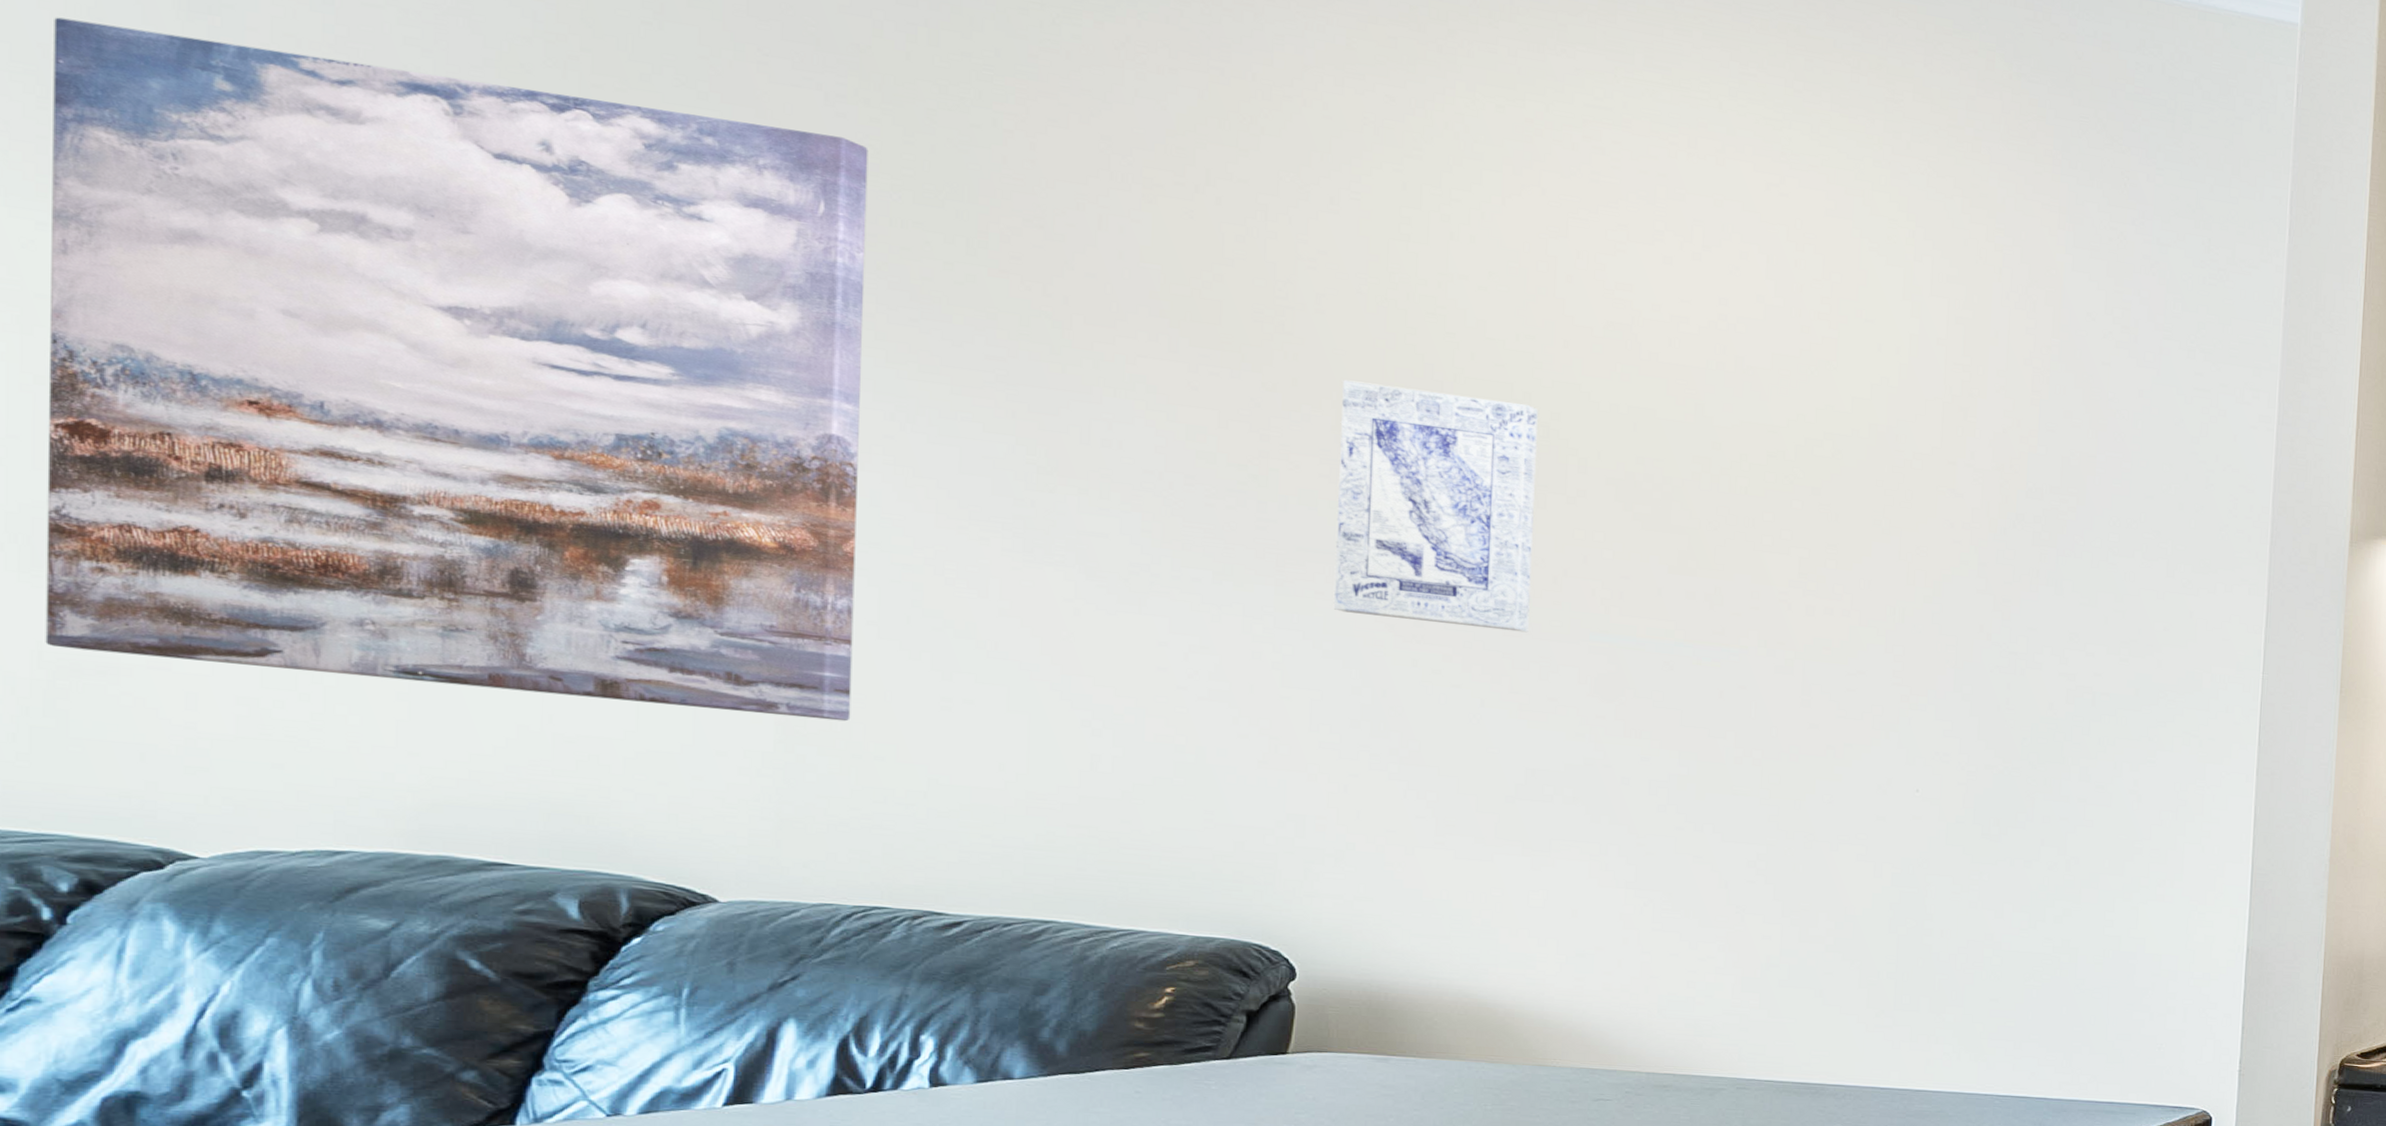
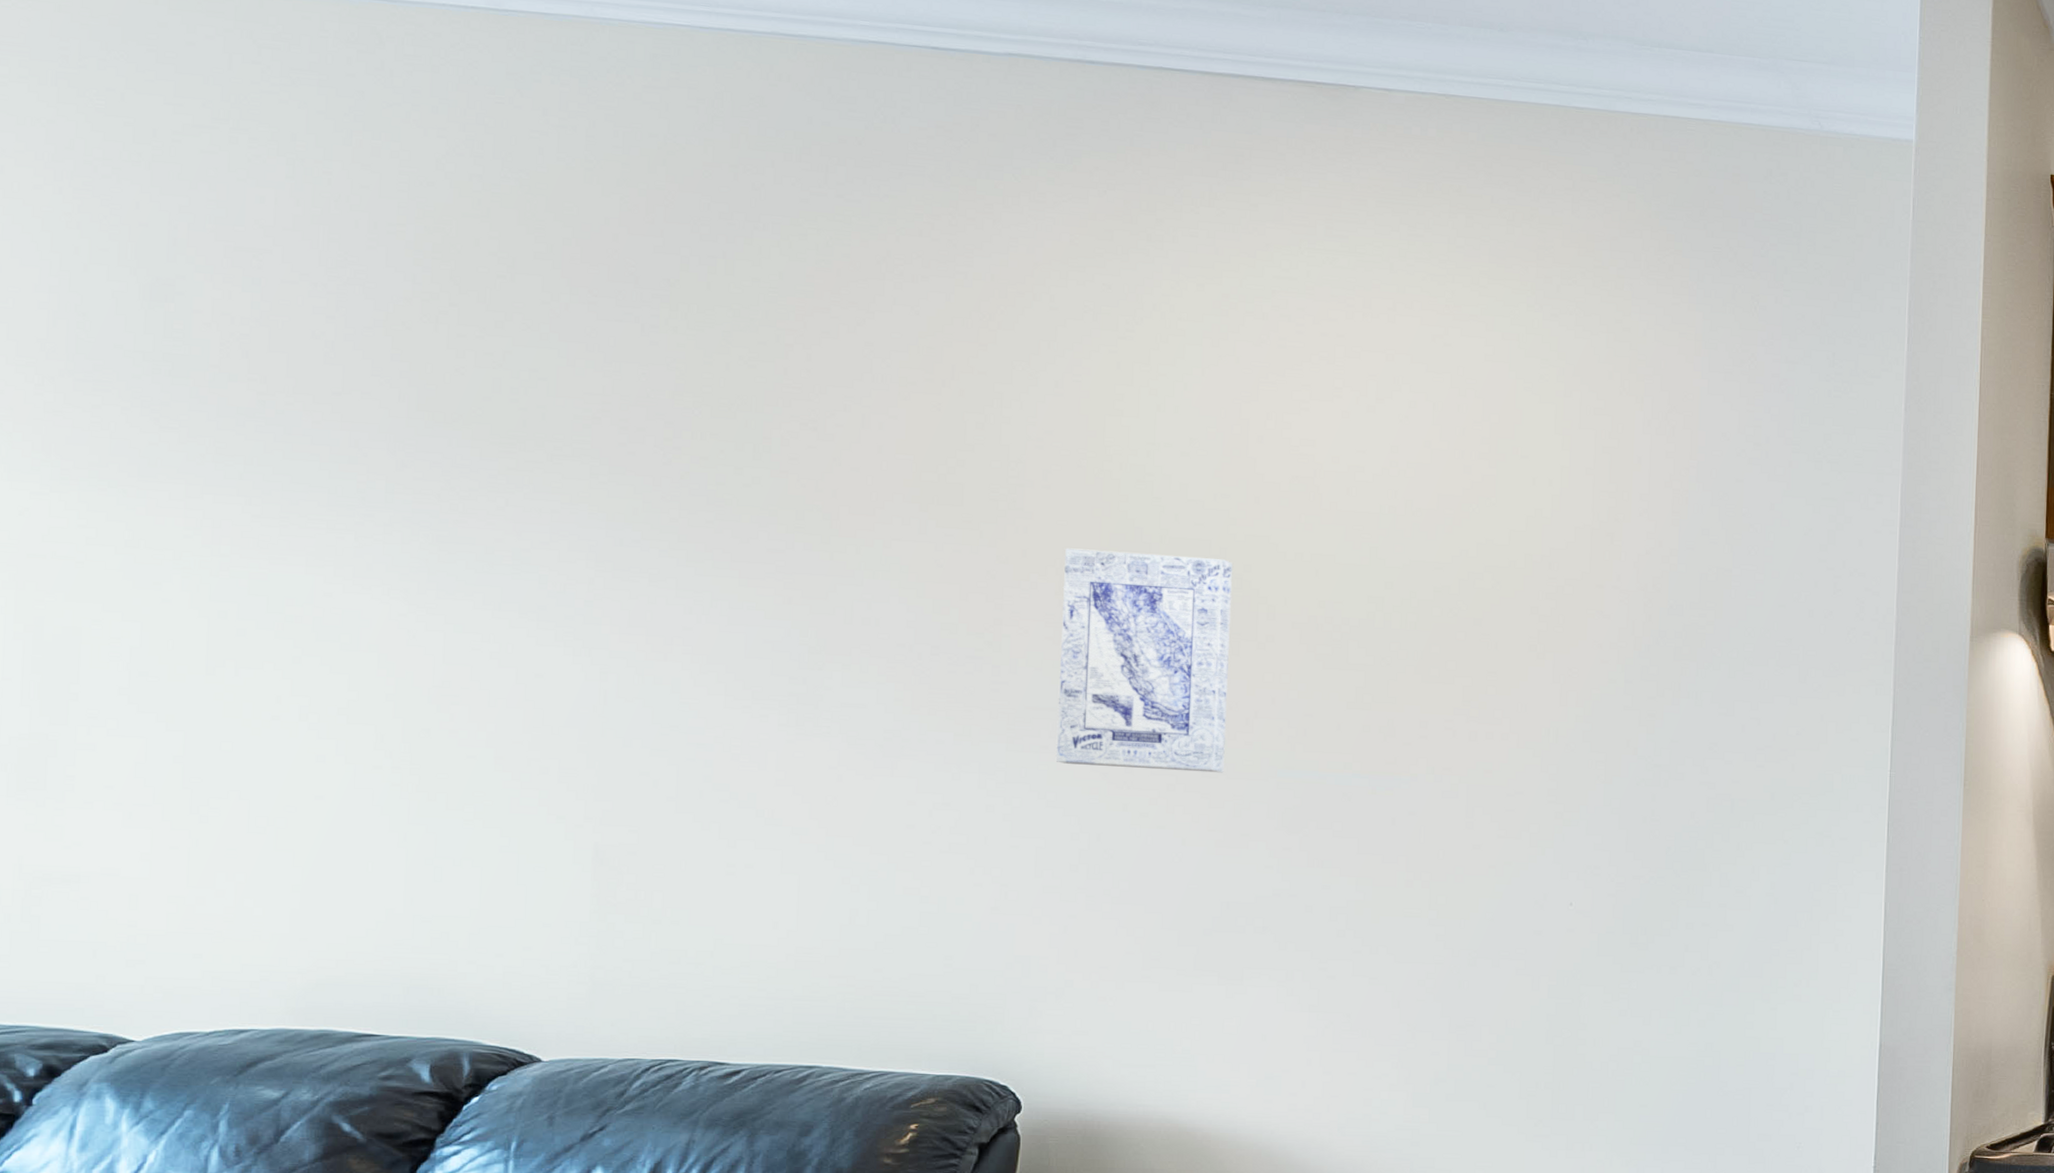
wall art: present [45,17,869,722] -> none [25,315,676,890]

